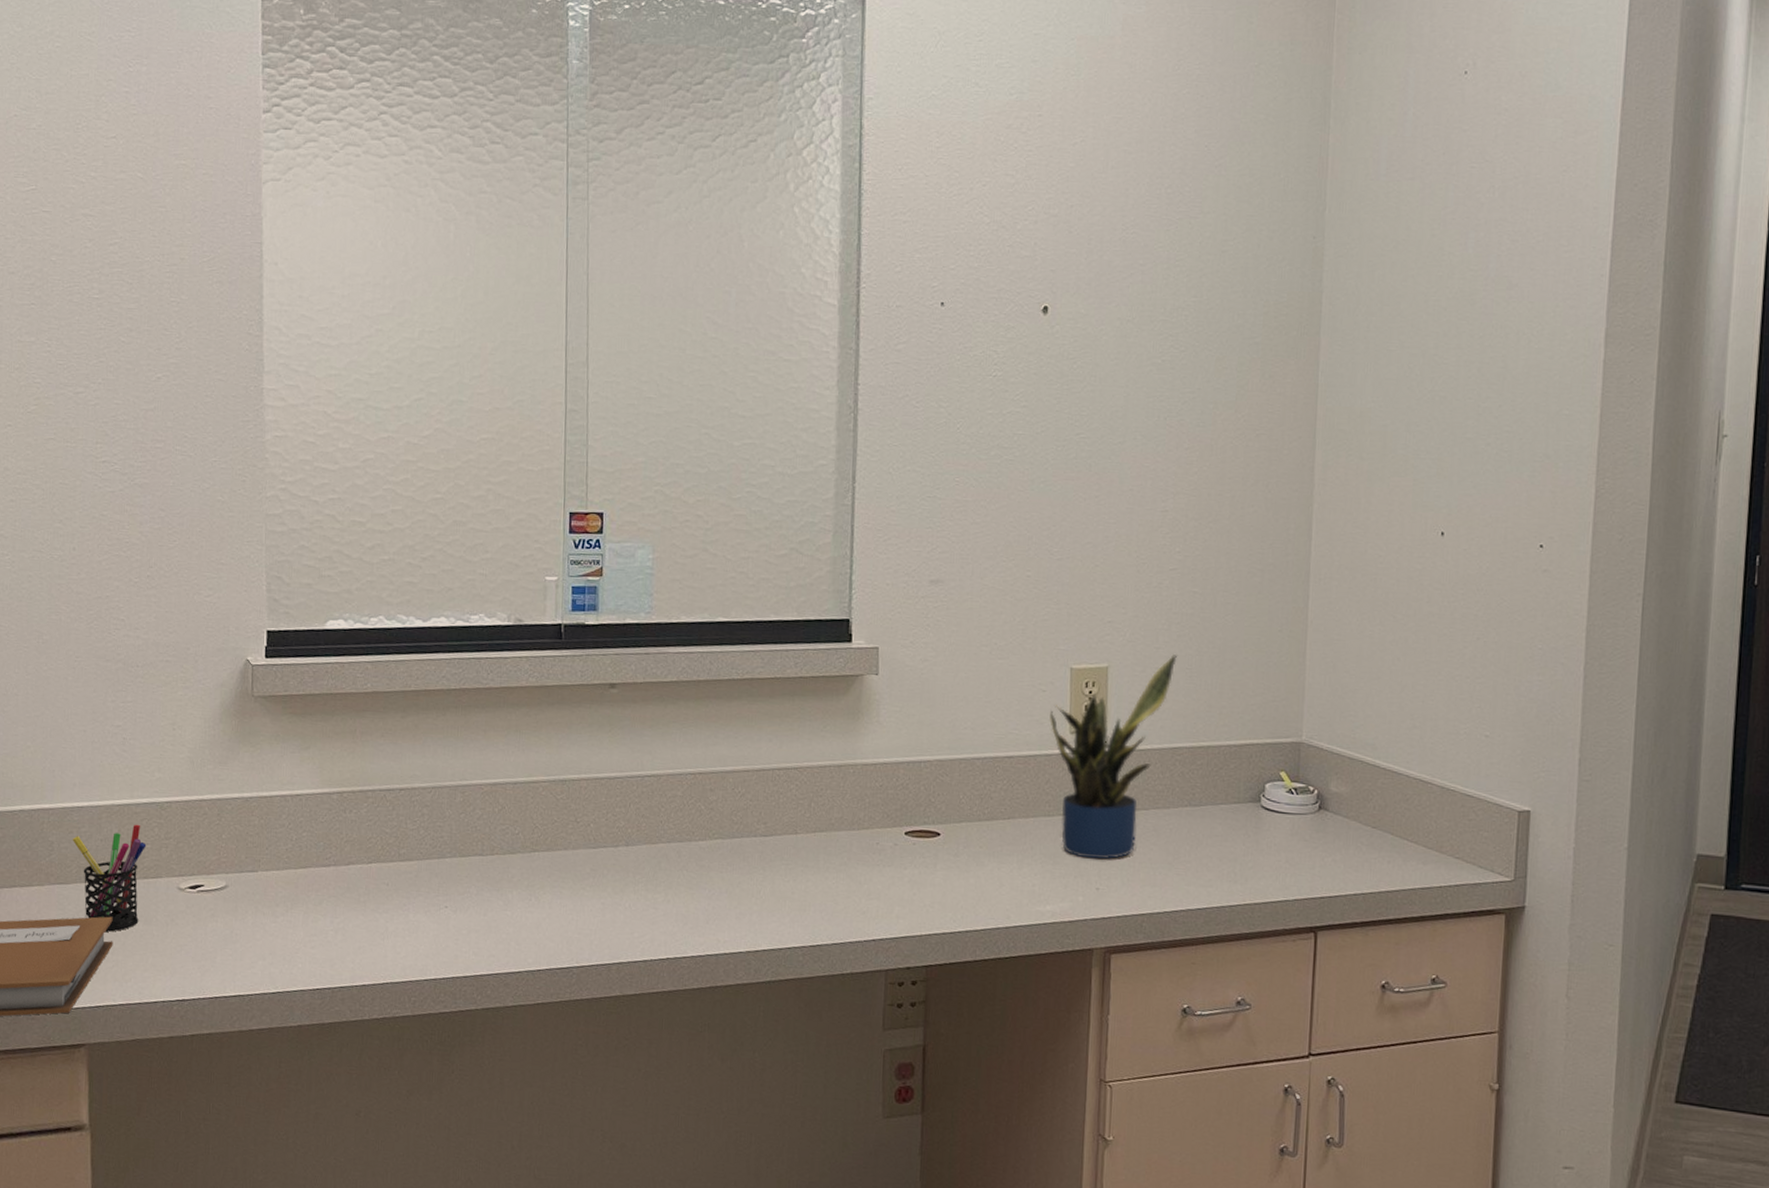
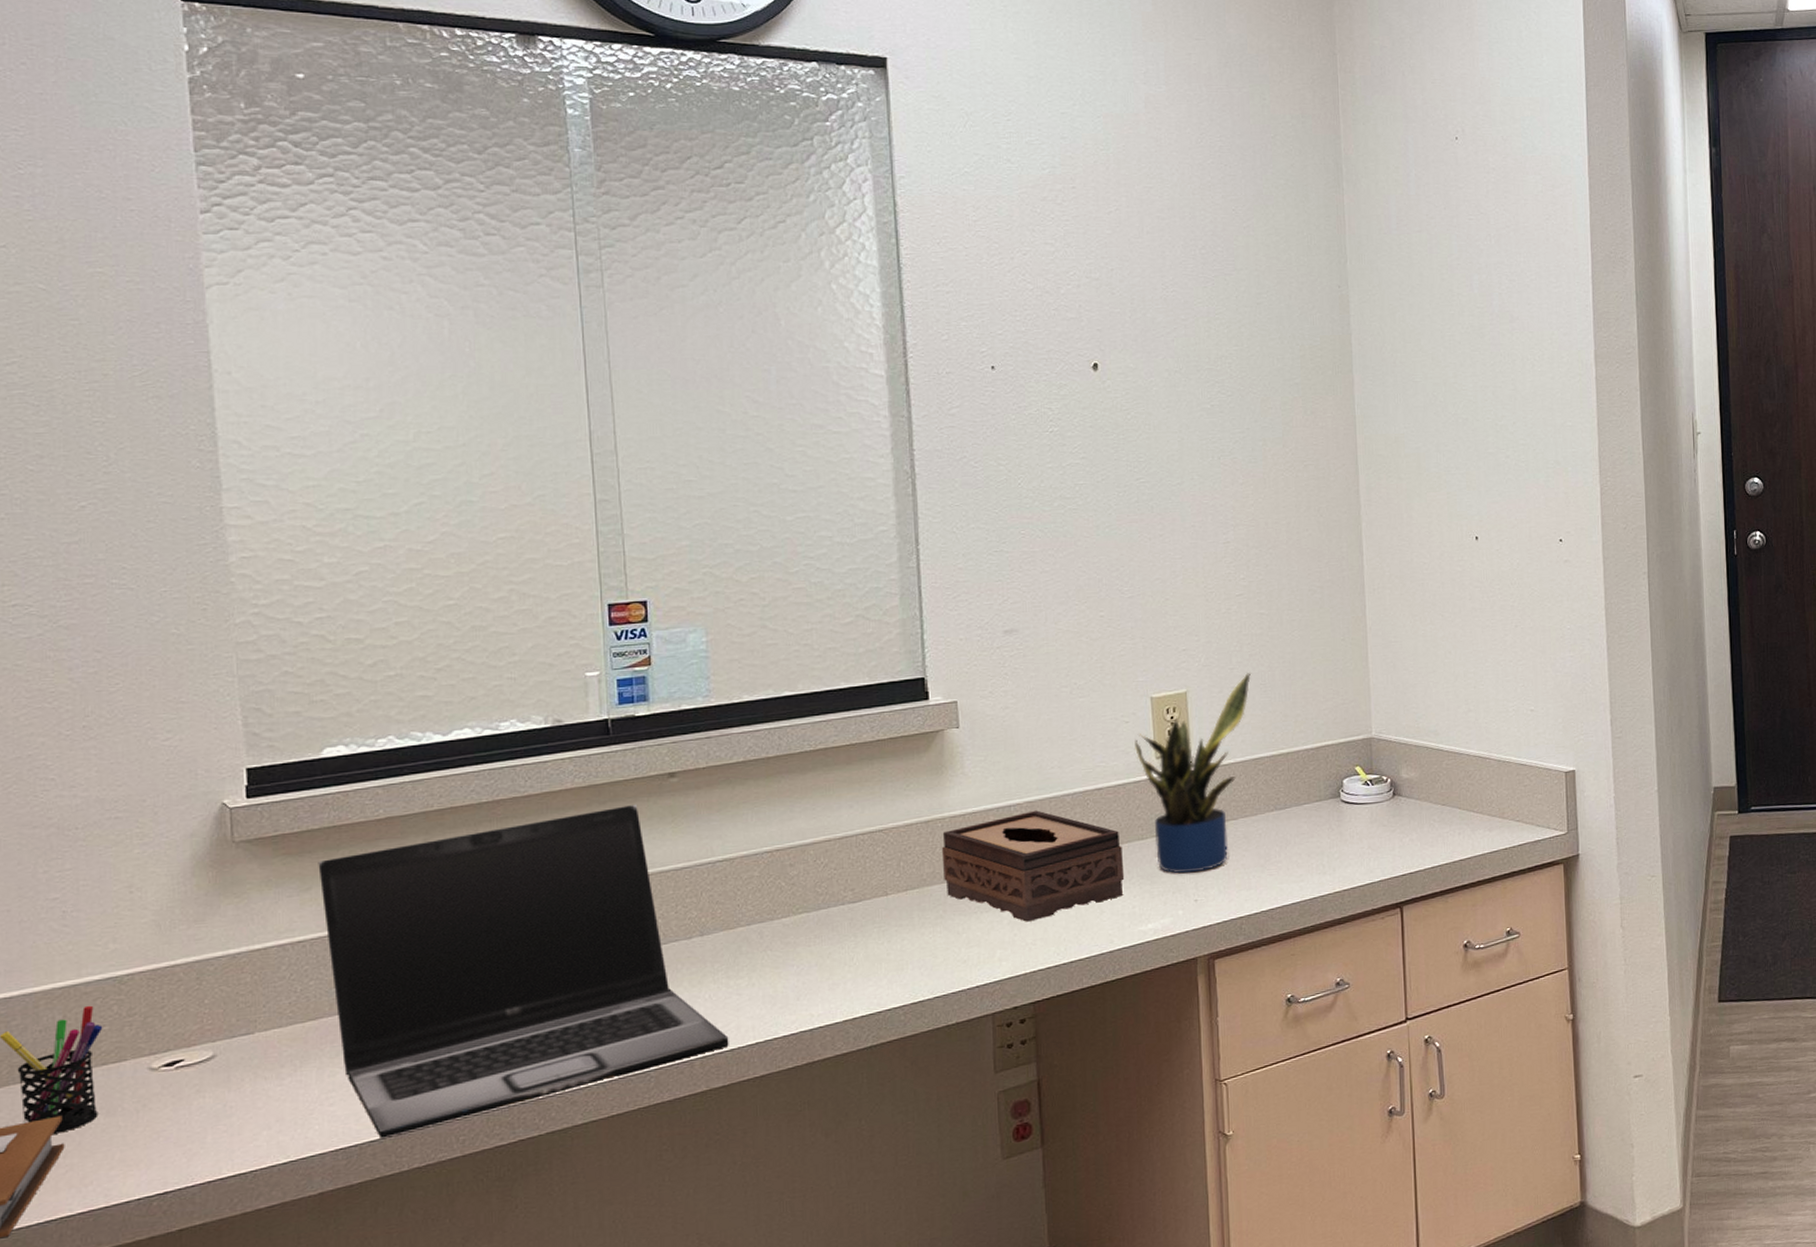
laptop: none [316,709,643,987] -> present [318,804,729,1139]
tissue box: none [851,770,1028,883] -> present [941,810,1125,922]

